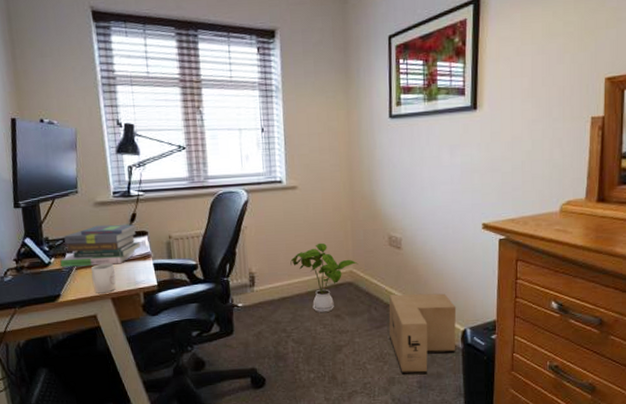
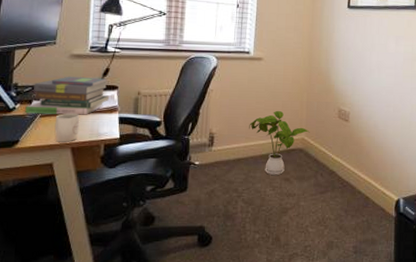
cardboard box: present [388,293,457,375] -> none [332,163,392,240]

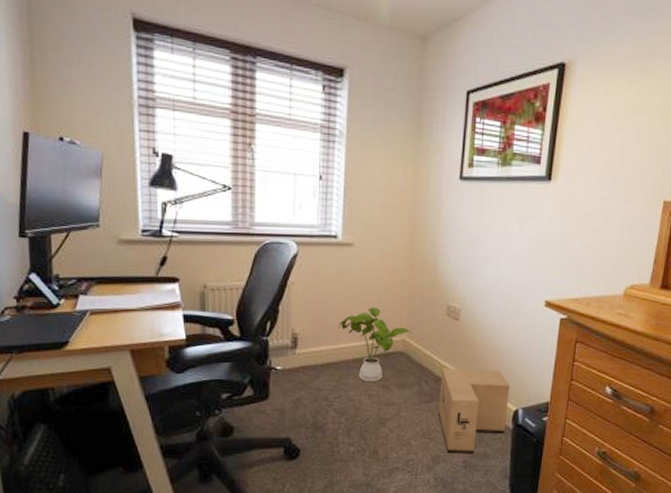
books: present [25,76,110,115] -> none [71,266,170,312]
mug: present [54,113,80,142] -> none [108,309,138,344]
cardboard box: none [332,163,392,240] -> present [438,368,511,454]

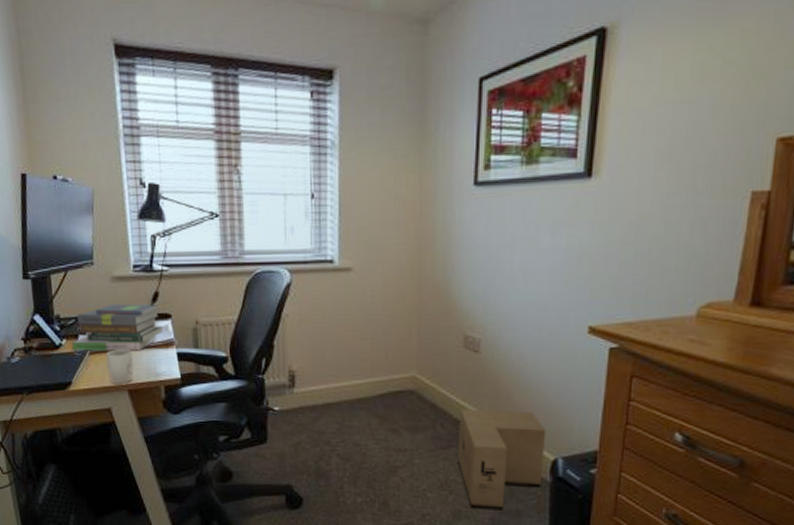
books: none [71,266,170,312] -> present [72,304,164,351]
mug: none [108,309,138,344] -> present [106,348,134,384]
house plant: present [339,307,412,383] -> none [339,339,424,426]

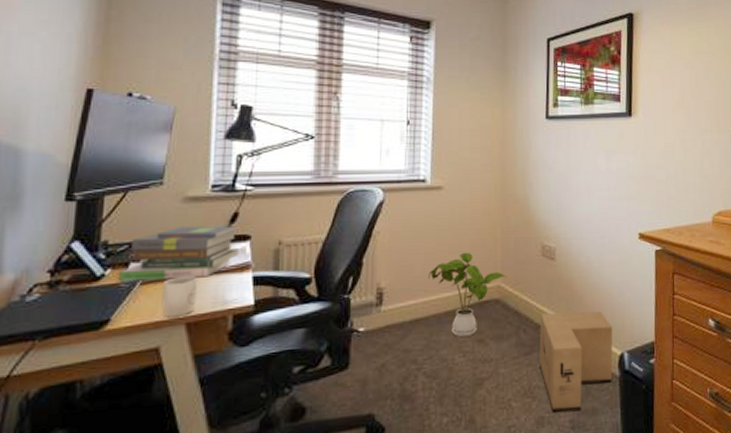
house plant: none [339,339,424,426] -> present [428,252,507,338]

